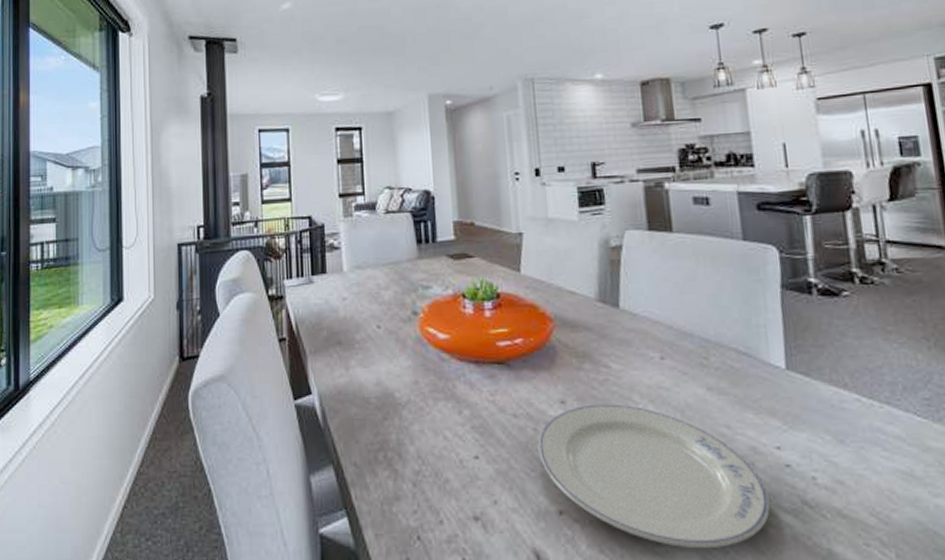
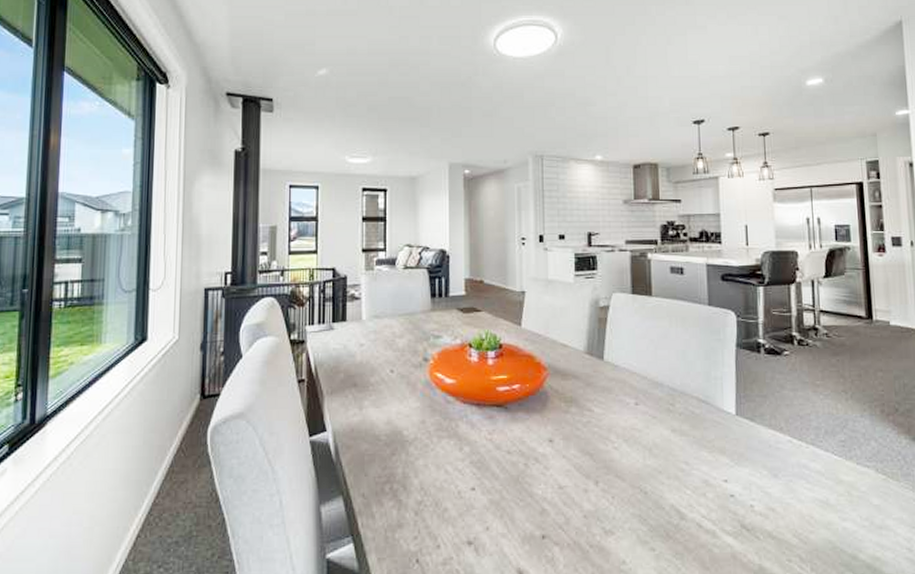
plate: present [538,404,770,548] -> none [527,443,716,565]

